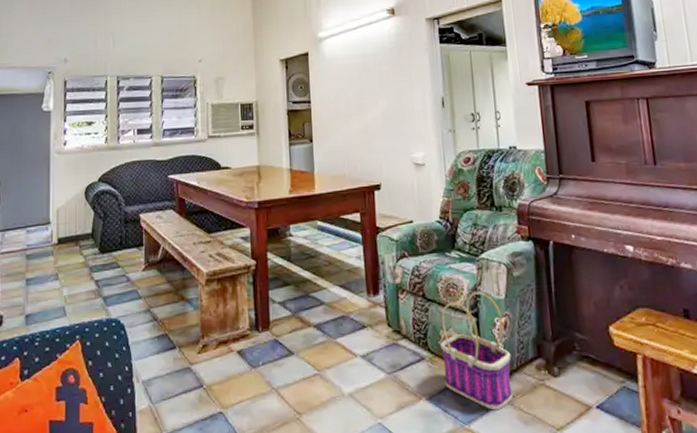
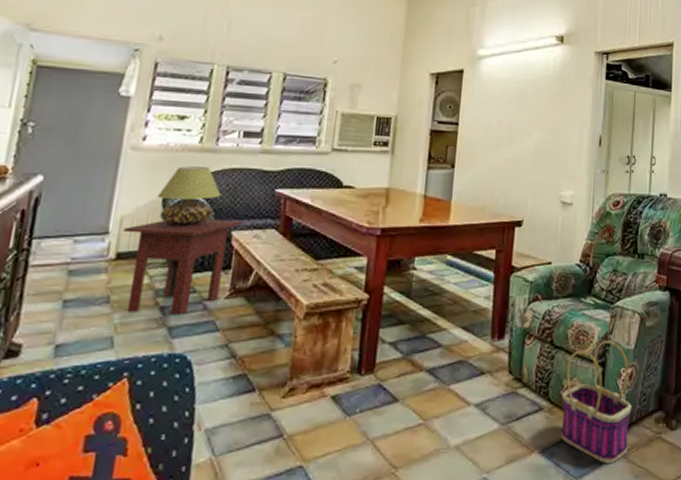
side table: none [60,204,147,287] -> present [123,219,243,315]
table lamp: none [81,162,127,213] -> present [157,166,221,226]

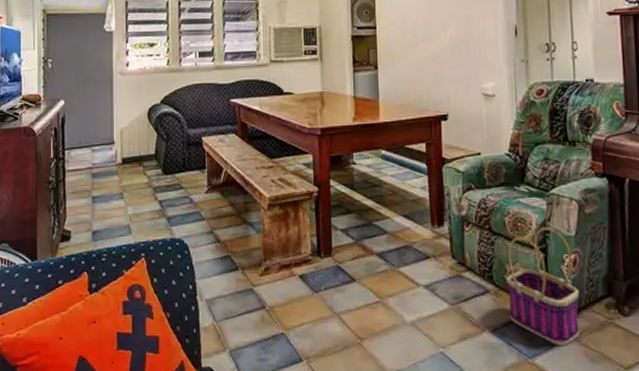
side table: present [123,219,243,315] -> none [124,127,209,208]
table lamp: present [157,166,221,226] -> none [144,84,190,135]

